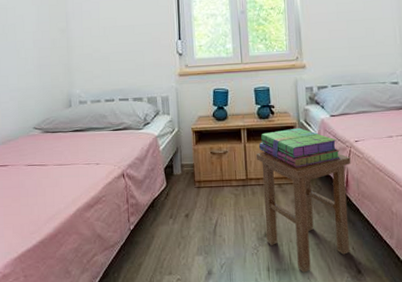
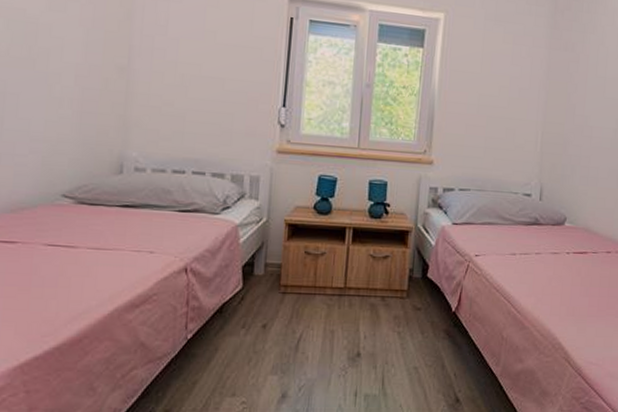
stool: present [255,152,351,273] -> none [358,257,468,399]
stack of books: present [259,127,340,168] -> none [365,233,457,280]

